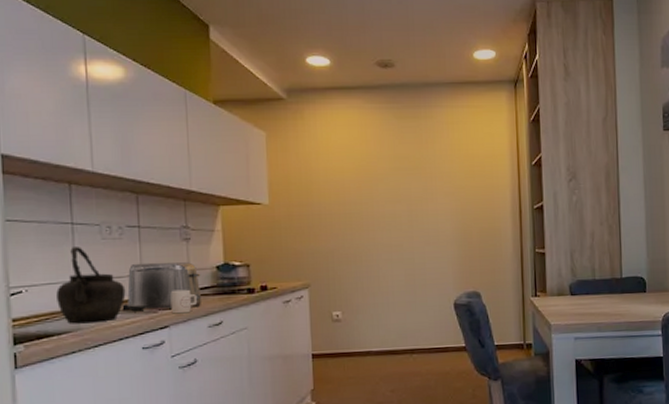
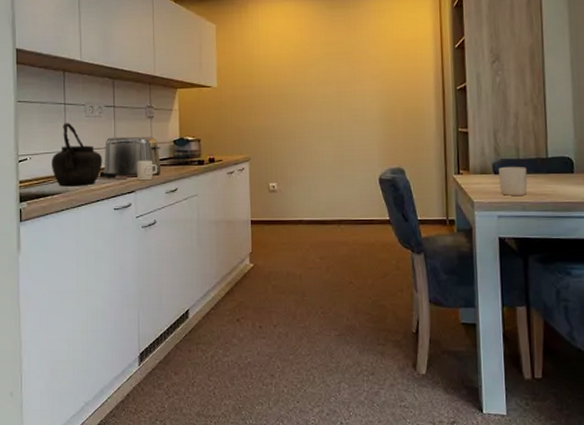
mug: none [575,287,603,317] -> present [498,166,528,196]

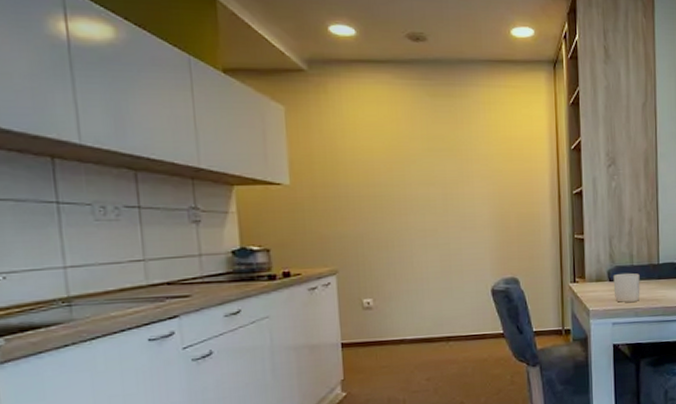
kettle: present [52,123,103,187] -> none [42,229,127,315]
toaster: present [99,136,162,178] -> none [122,246,217,301]
mug: present [137,160,158,181] -> none [179,276,212,303]

